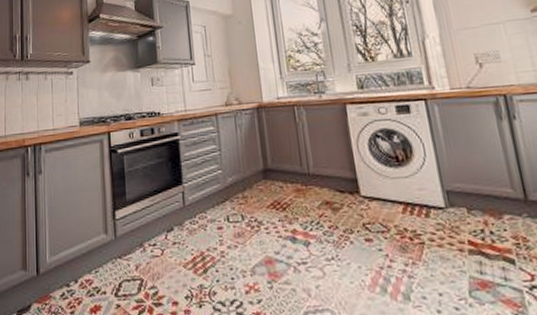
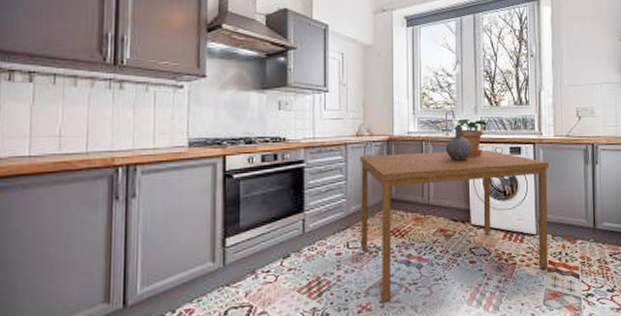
dining table: none [231,110,469,283] -> present [360,149,550,303]
ceramic jug: none [319,87,352,125] -> present [445,126,473,161]
potted plant: none [327,77,367,121] -> present [454,118,489,158]

